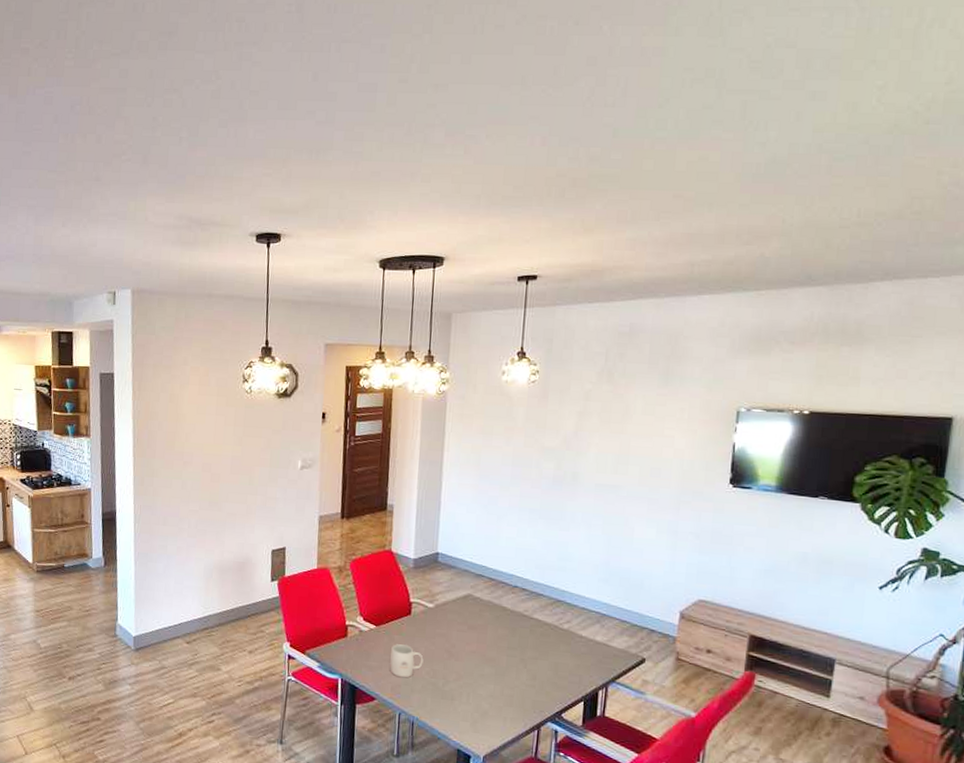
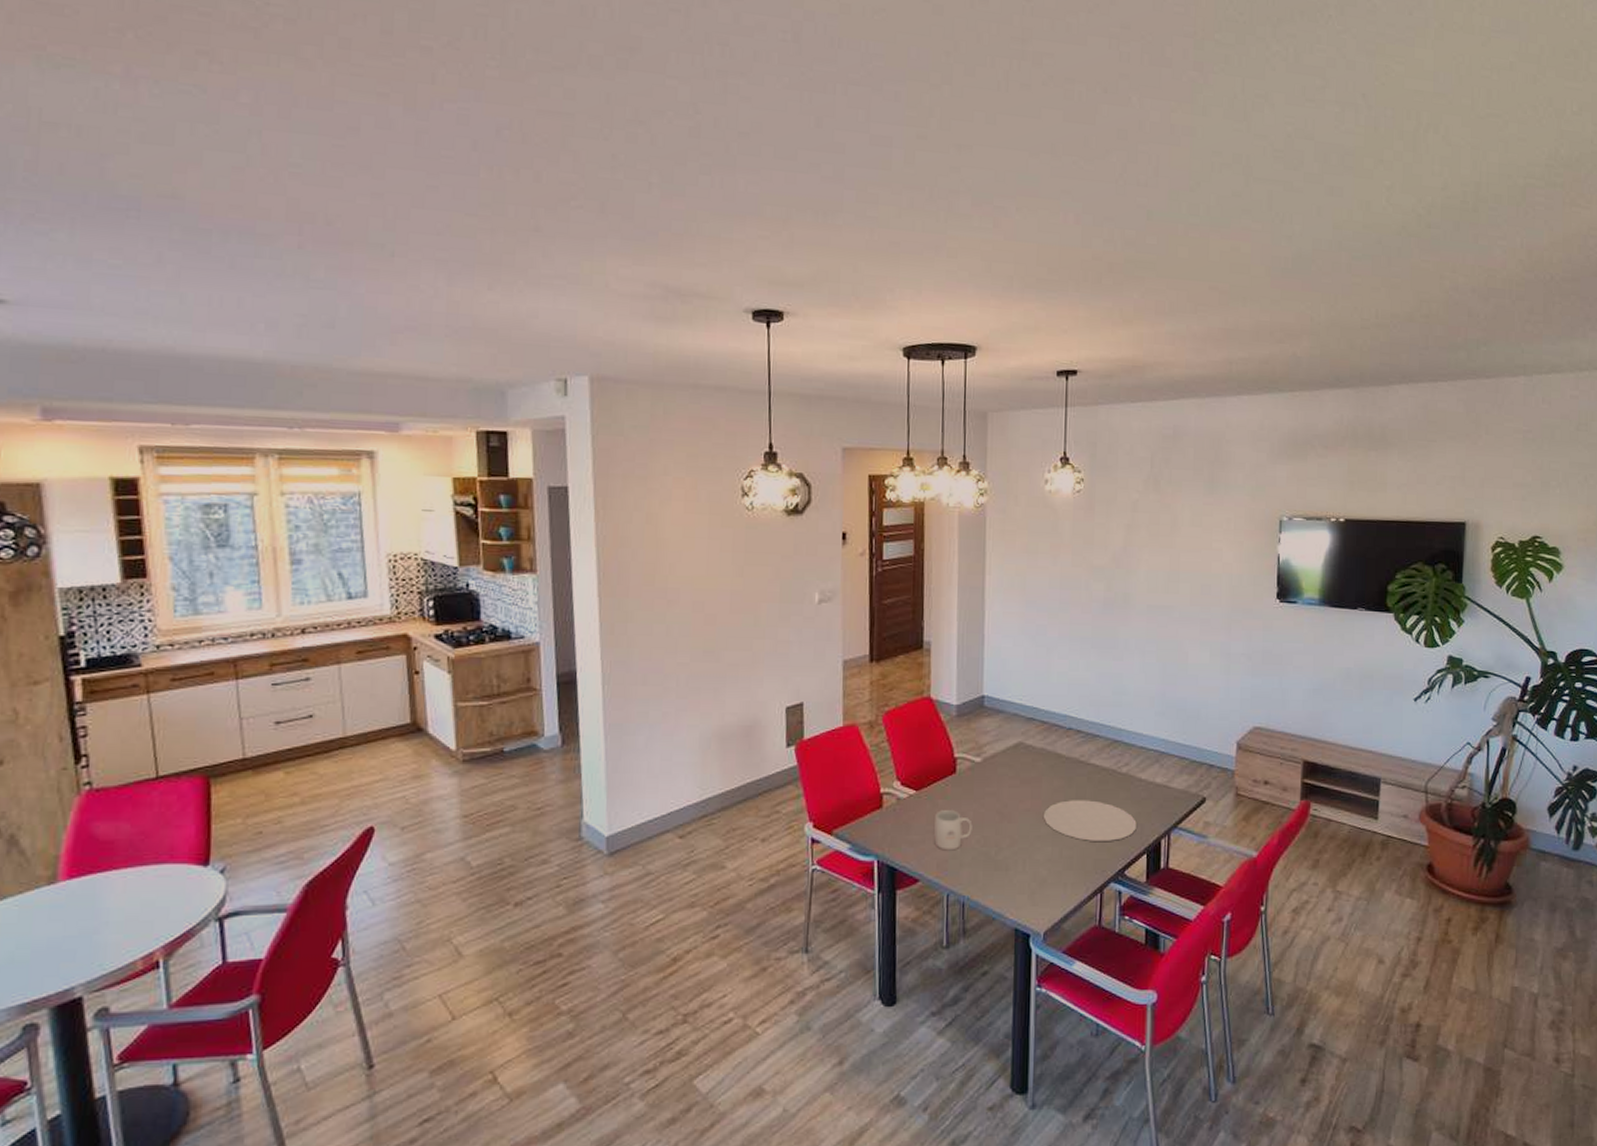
placemat: none [487,647,576,688] -> present [1043,800,1137,842]

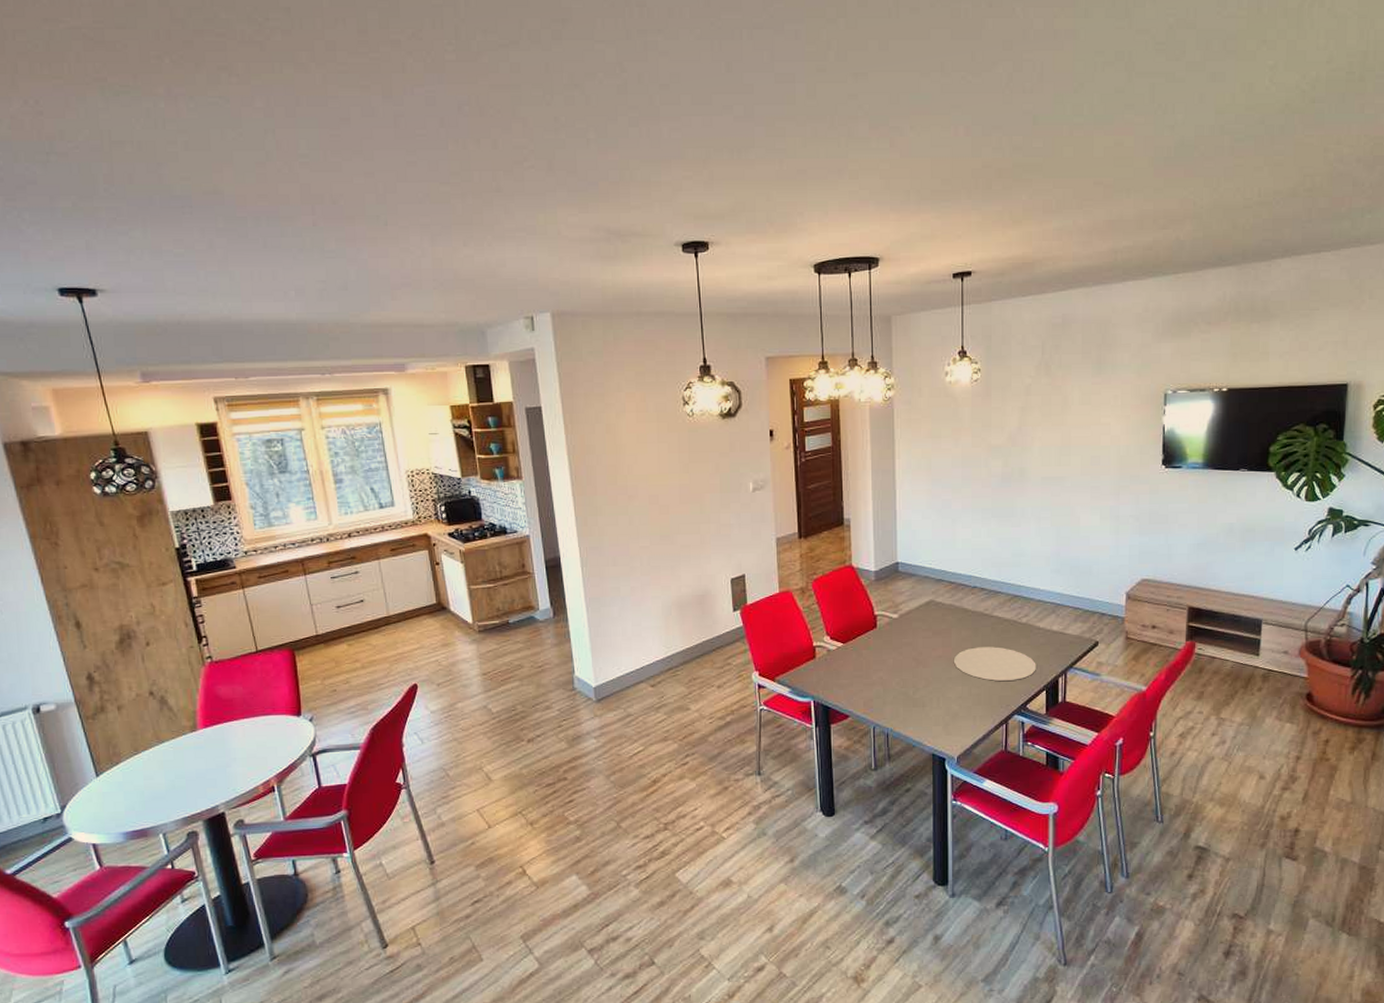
mug: present [933,810,973,851] -> none [859,658,893,692]

